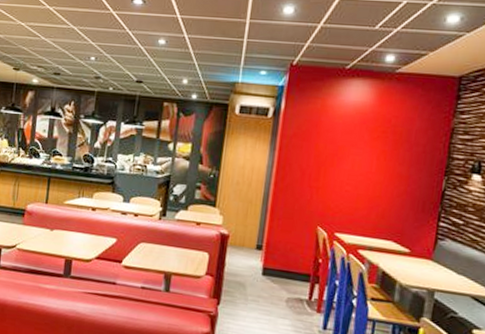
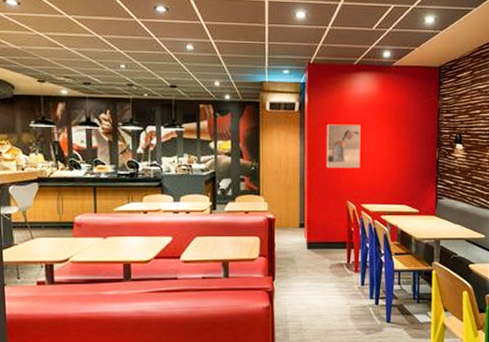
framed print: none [297,135,346,190] -> present [326,124,361,168]

